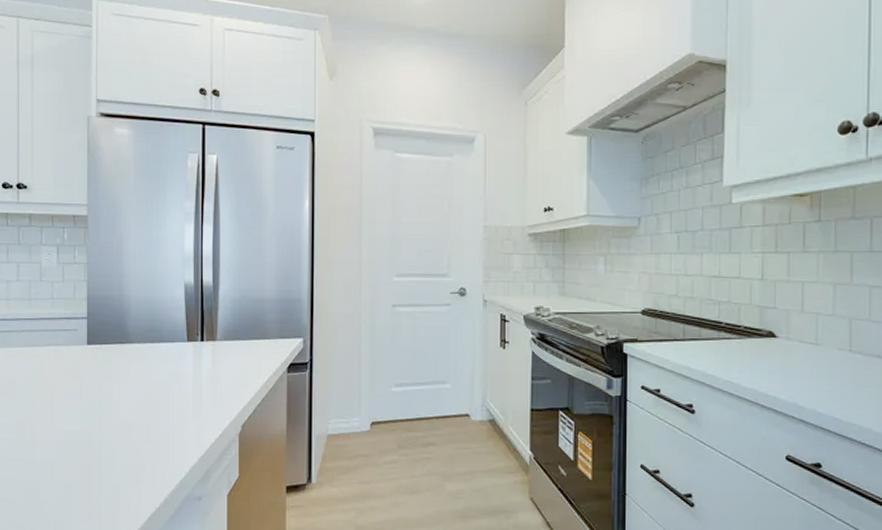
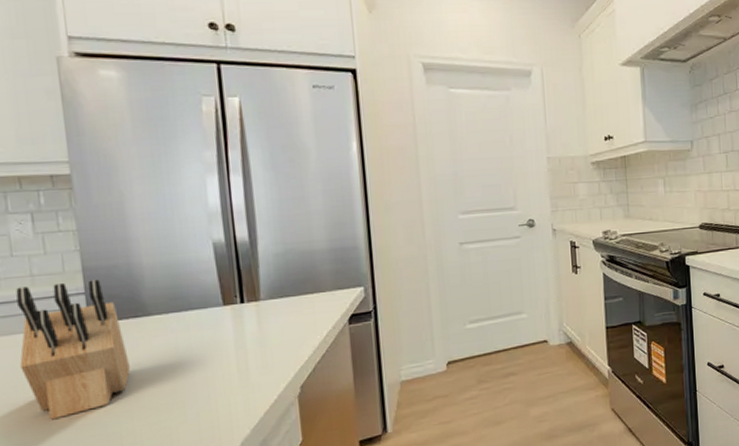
knife block: none [37,307,112,424] -> present [16,279,130,420]

